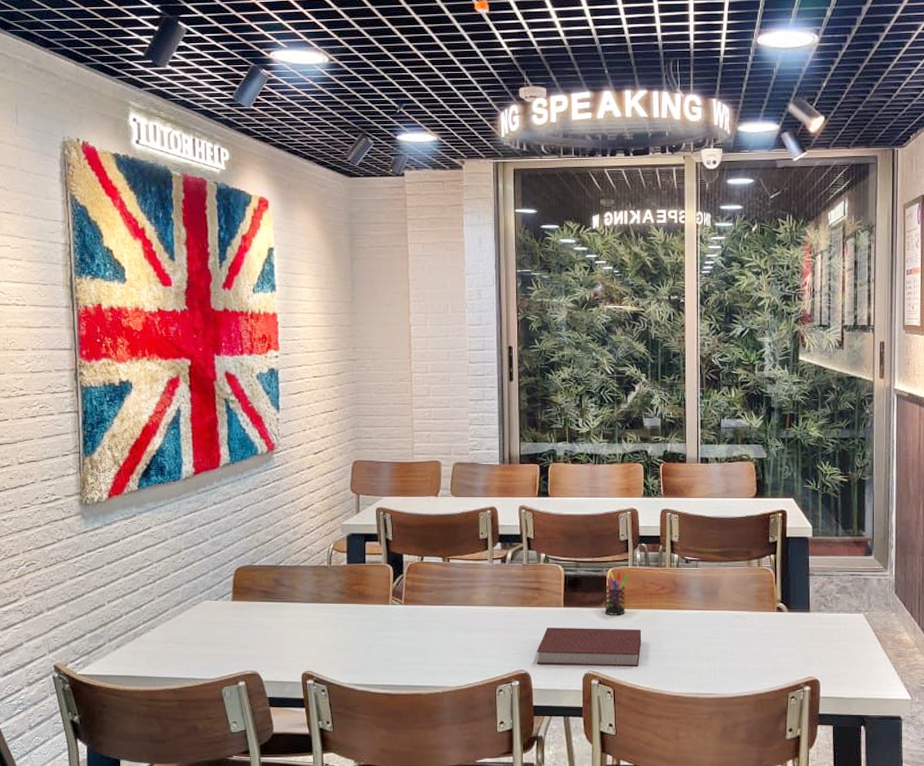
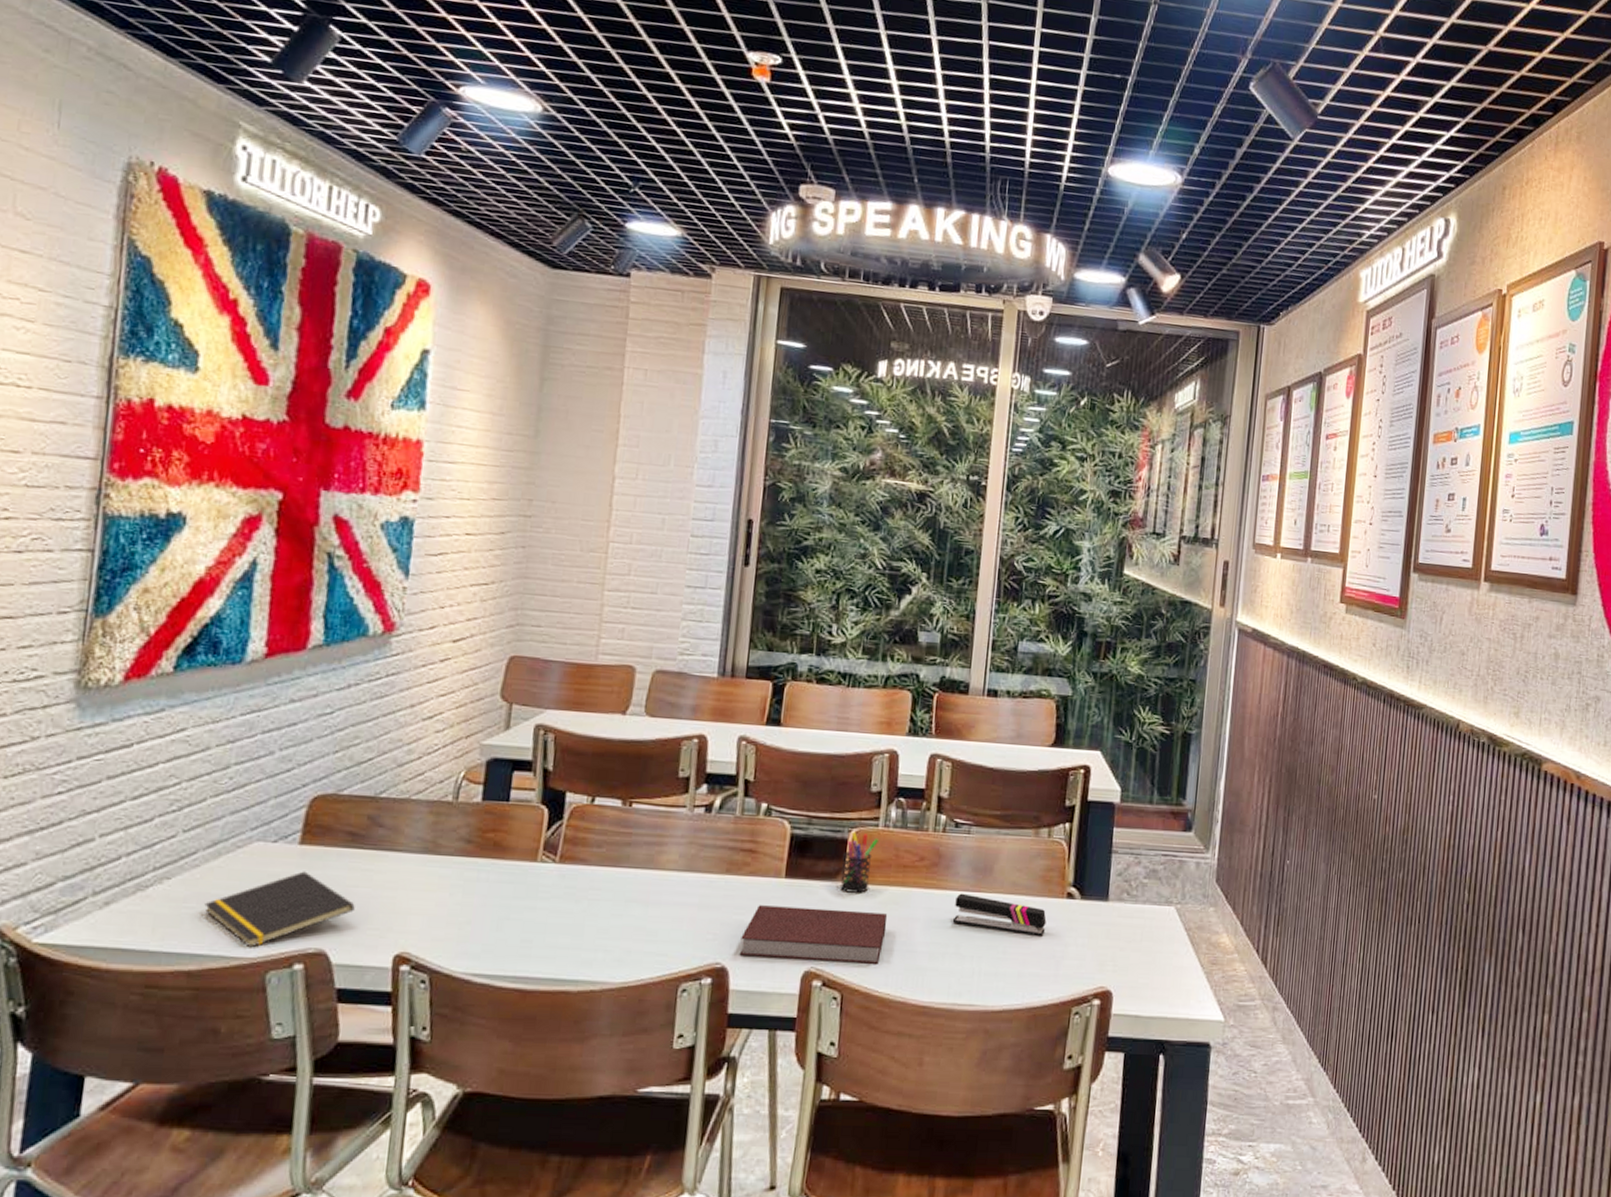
notepad: none [178,619,273,672] -> present [204,871,355,948]
stapler: none [690,612,763,641] -> present [952,893,1047,936]

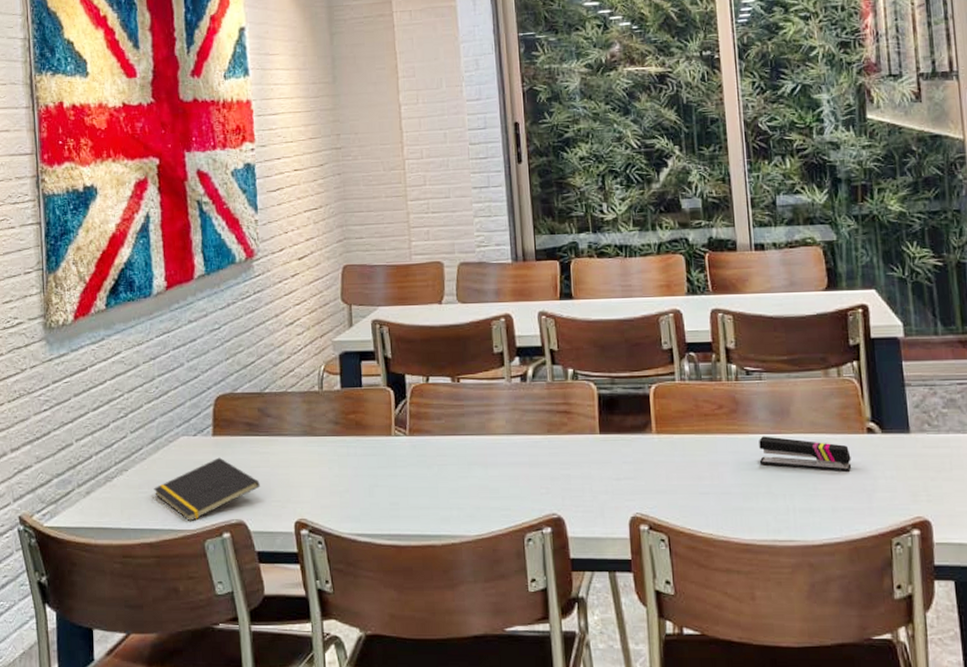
notebook: present [739,905,888,964] -> none [570,459,699,507]
pen holder: present [840,831,879,893] -> none [648,387,677,443]

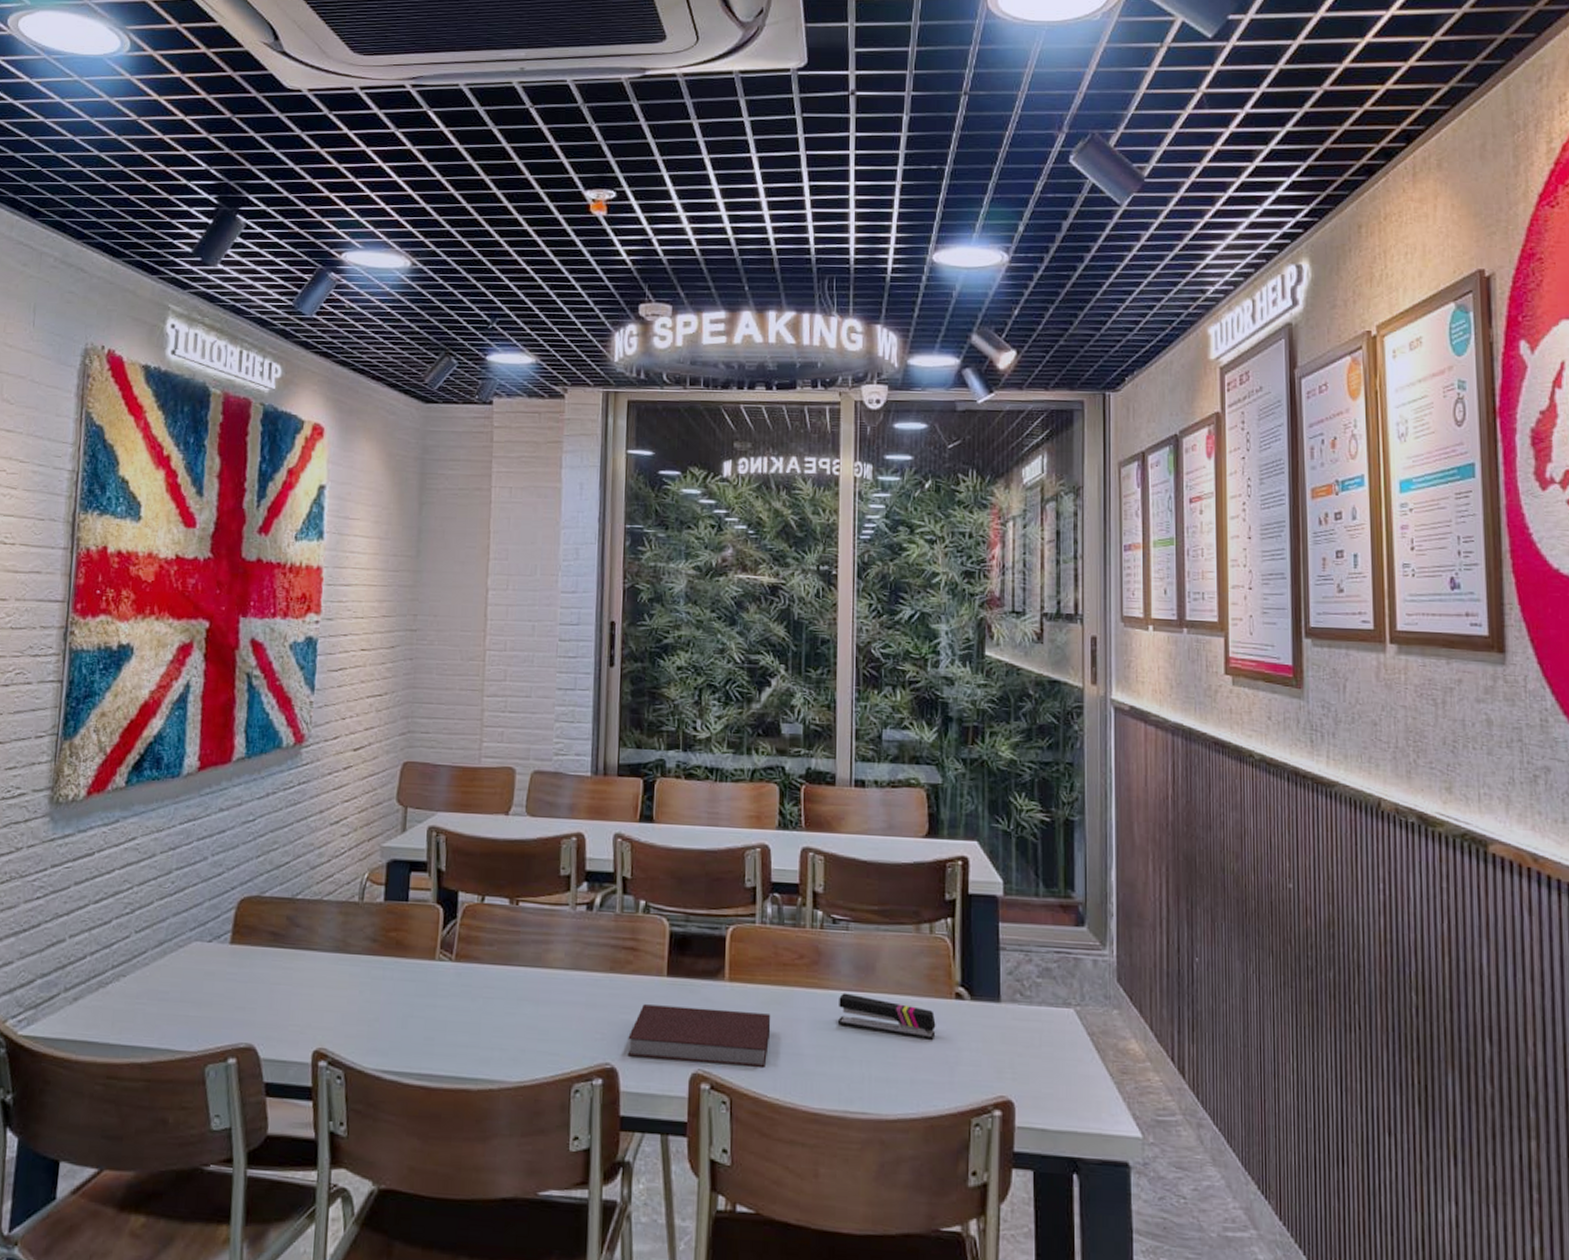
notepad: present [154,457,260,522] -> none [153,969,278,1042]
notebook: none [570,459,699,507] -> present [627,1004,771,1067]

